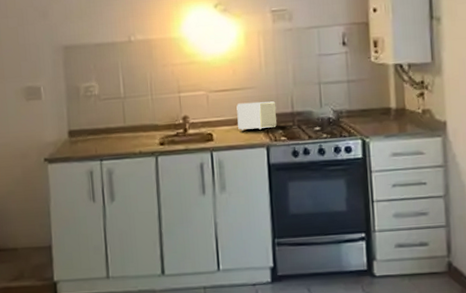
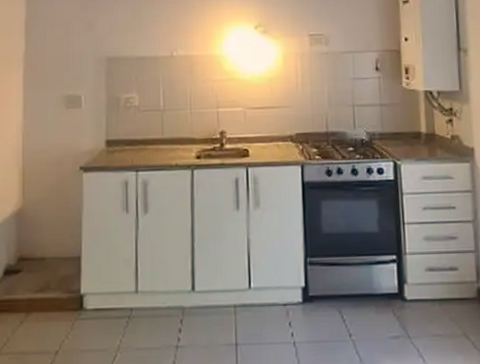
toaster: present [236,101,277,131] -> none [273,120,312,148]

